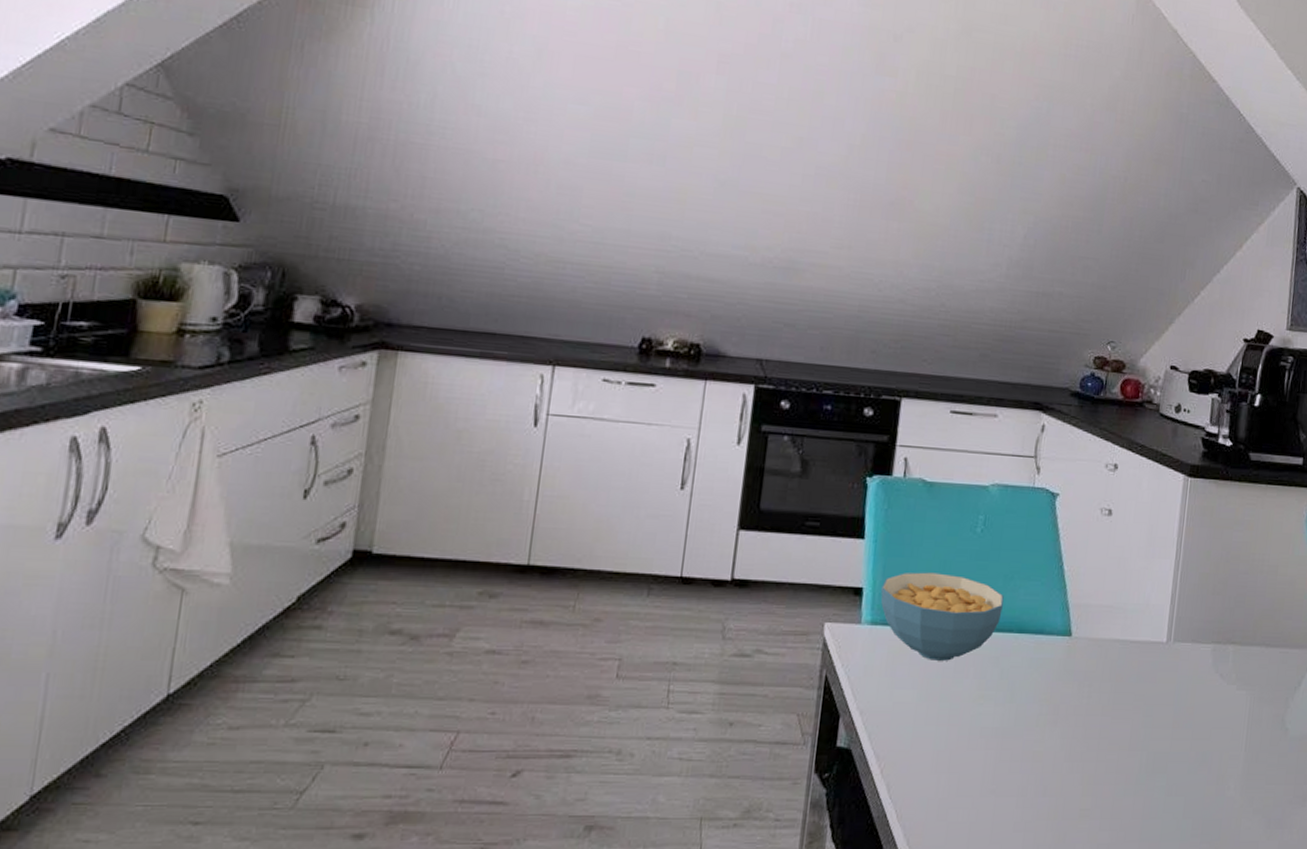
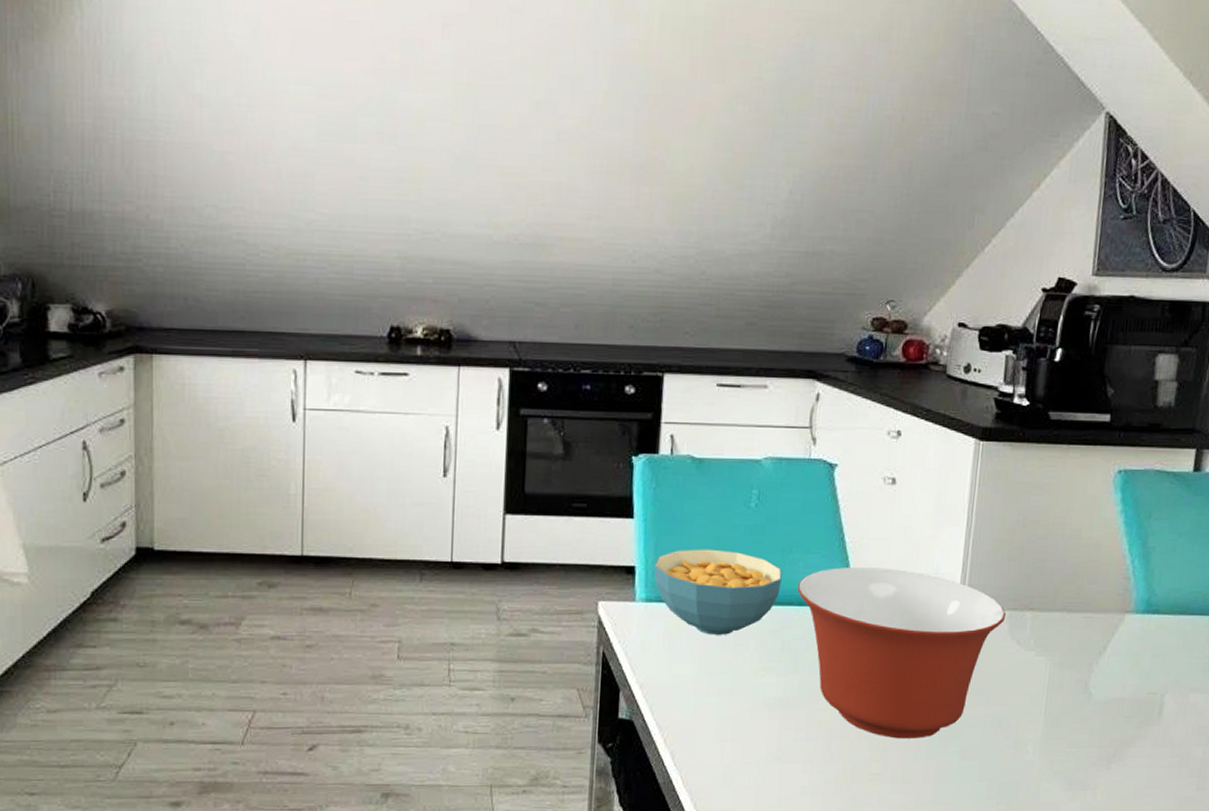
mixing bowl: none [1018,595,1211,773] -> present [798,568,1007,739]

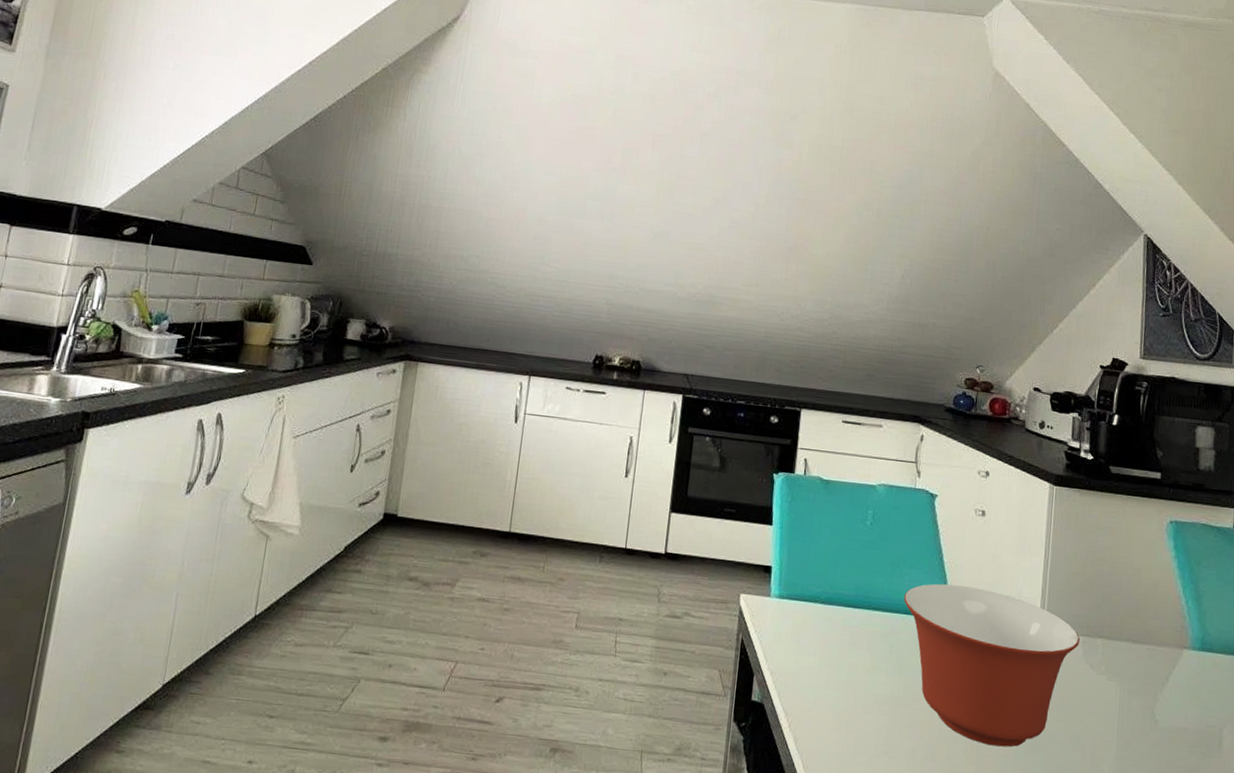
cereal bowl: present [654,549,782,635] -> none [786,555,892,634]

